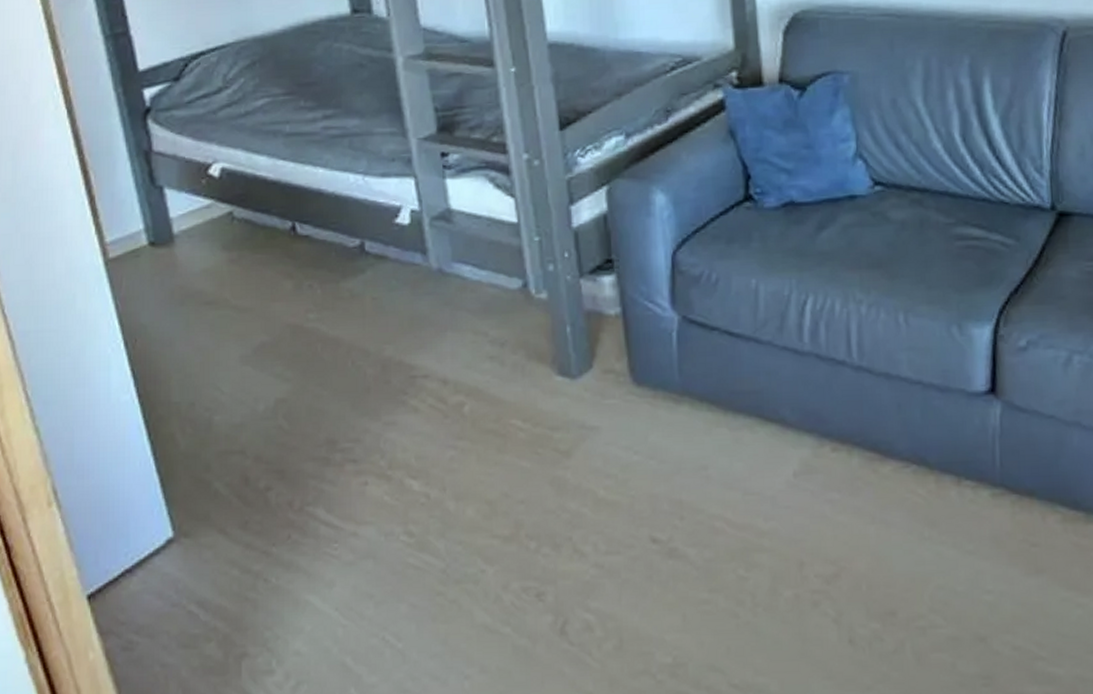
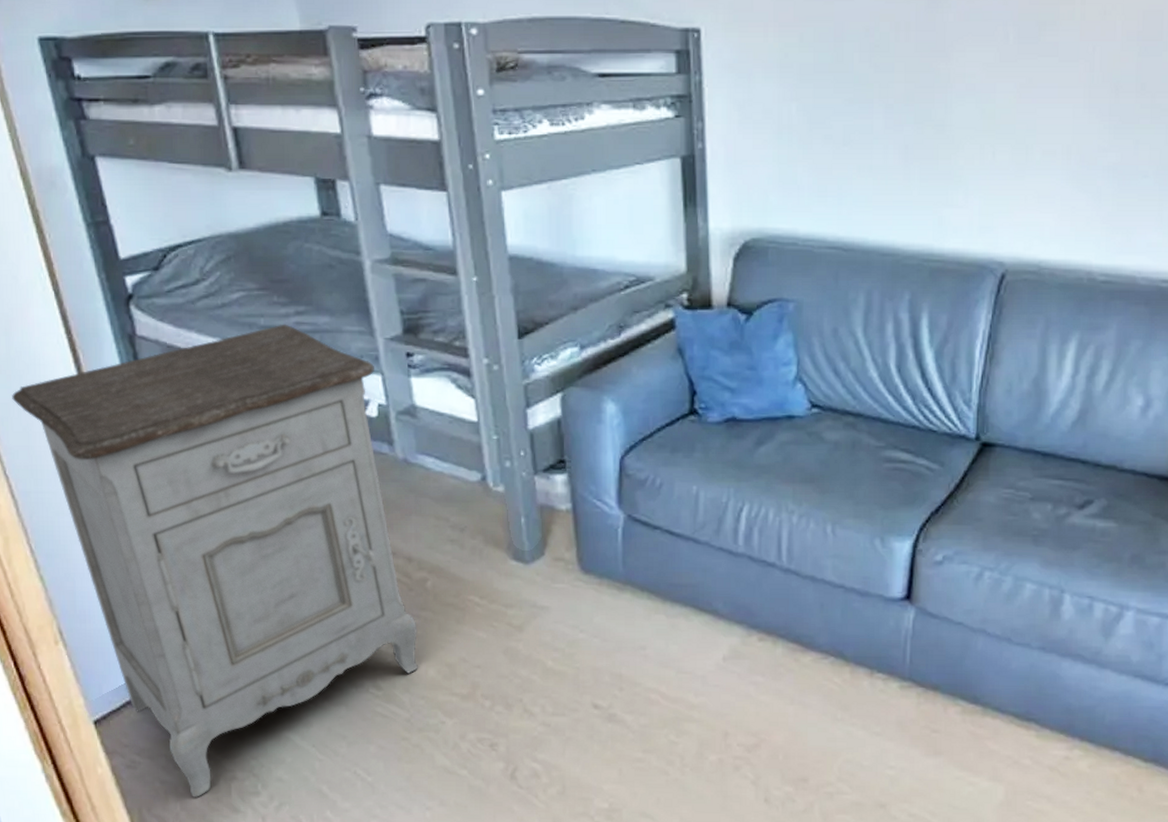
nightstand: none [15,129,455,682] -> present [12,324,418,797]

